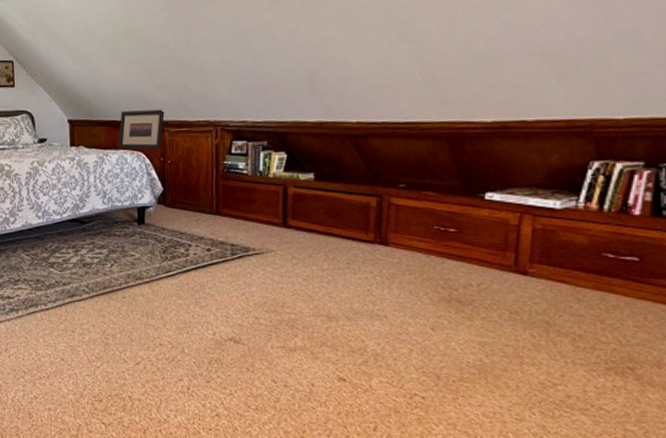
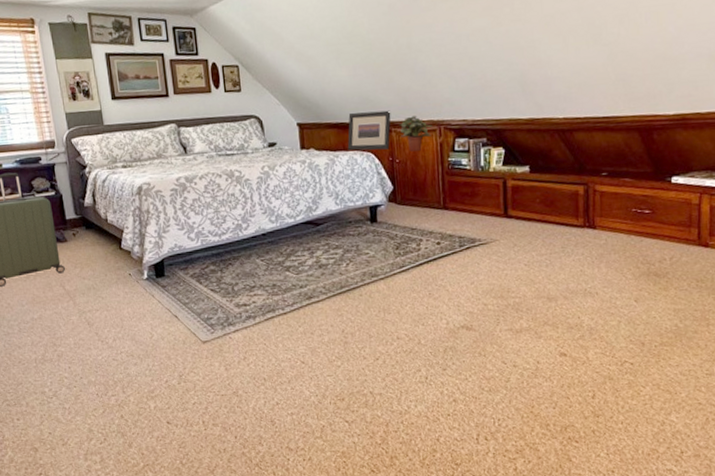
potted plant: none [172,115,208,154] -> present [399,116,433,152]

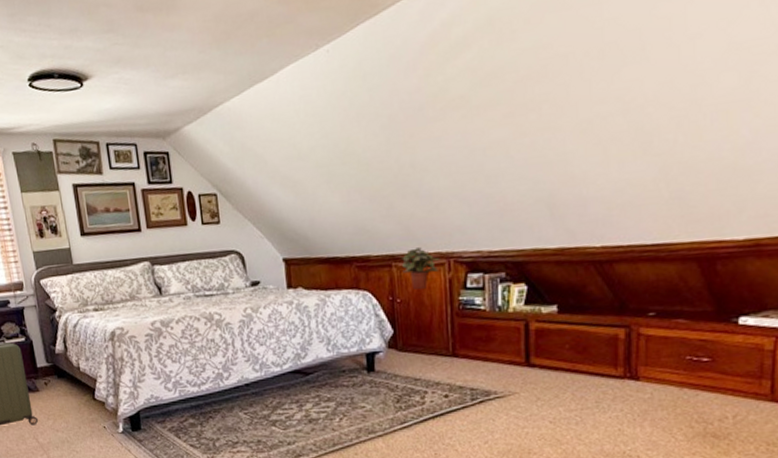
picture frame: present [347,110,391,151] -> none [340,241,391,290]

